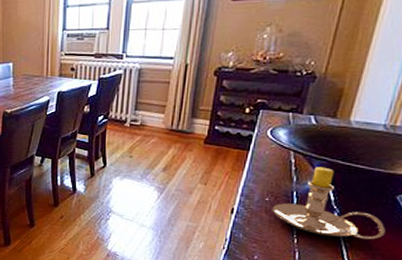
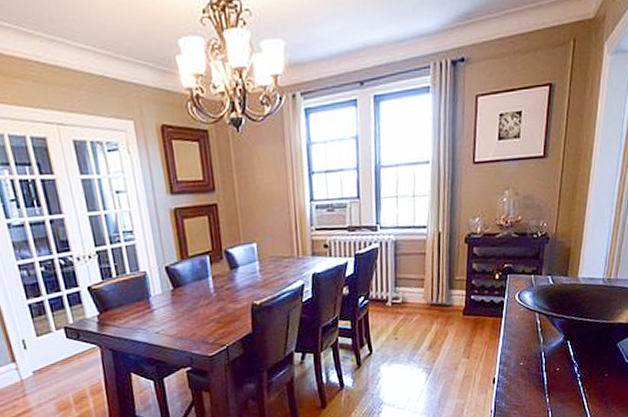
candlestick: present [272,167,386,240] -> none [526,324,612,391]

